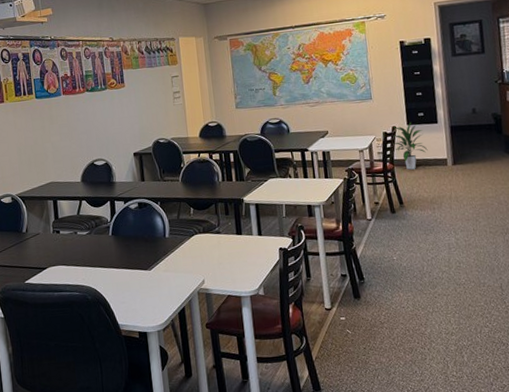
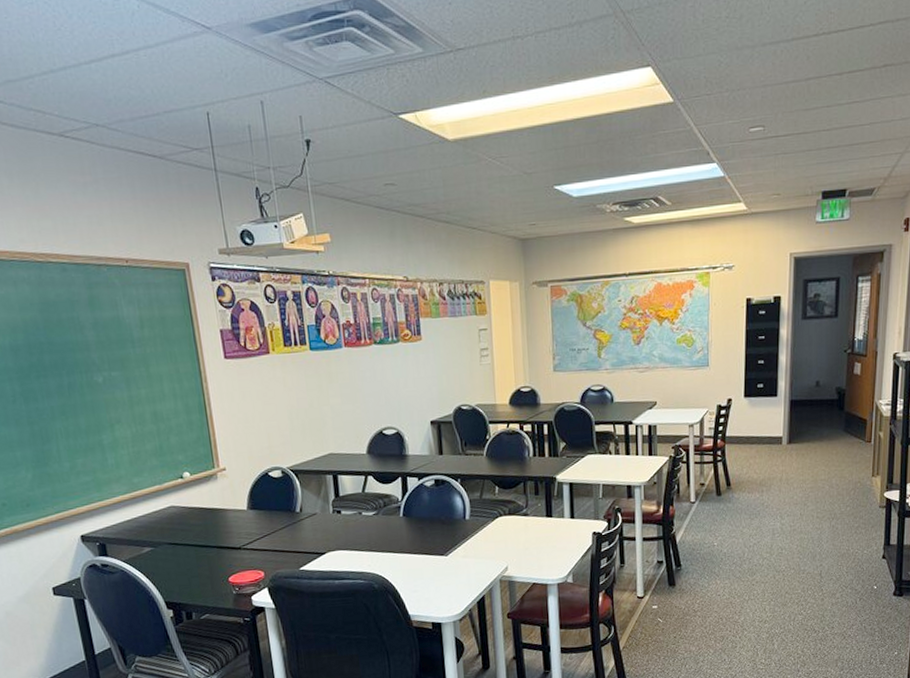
indoor plant: present [392,122,428,170] -> none [726,394,763,448]

